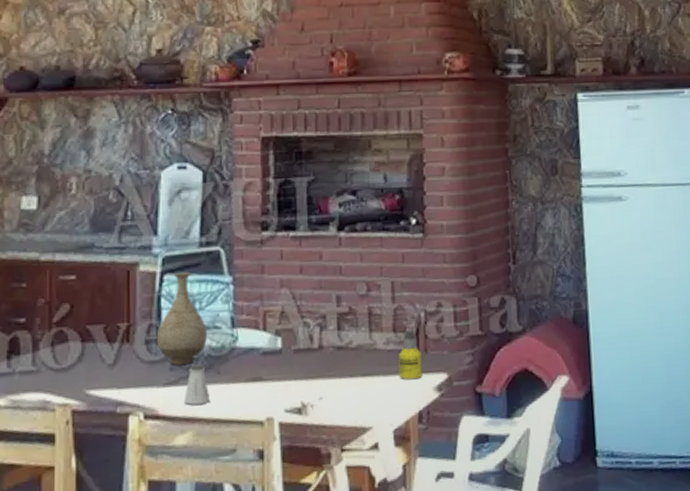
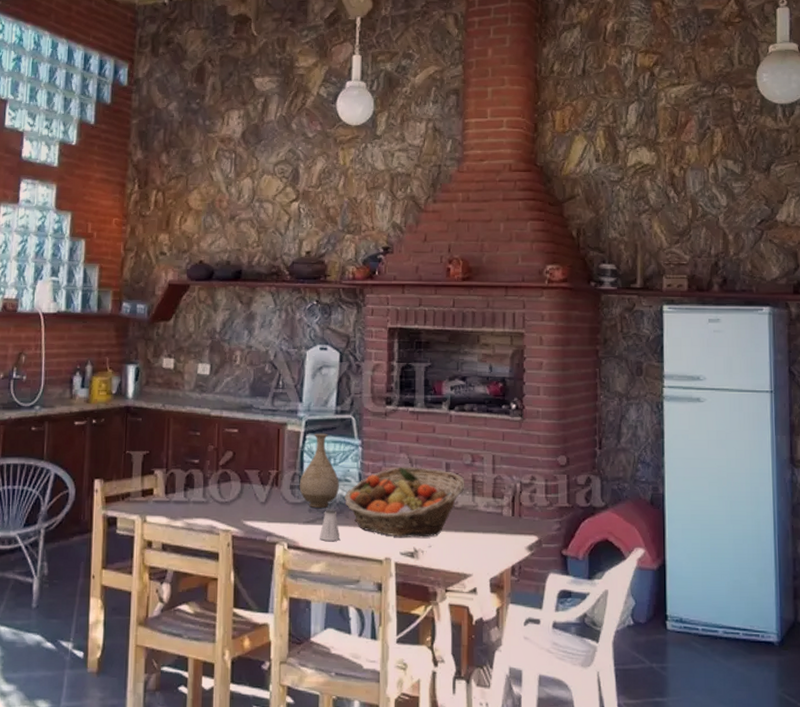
fruit basket: none [214,303,360,391] -> present [345,467,465,538]
bottle: present [398,330,422,380] -> none [496,497,516,539]

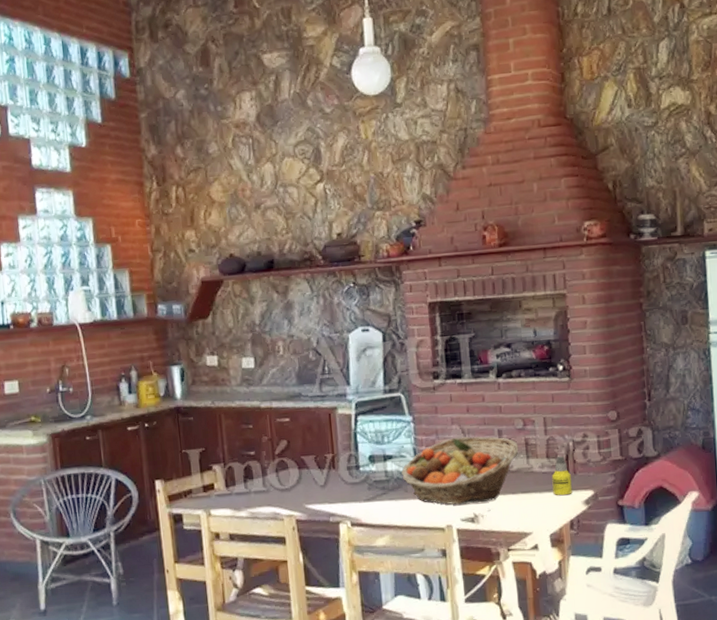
vase: present [299,433,339,508] -> none [355,413,395,486]
saltshaker: present [319,509,341,541] -> none [380,485,402,516]
bottle: none [496,497,516,539] -> present [552,456,572,496]

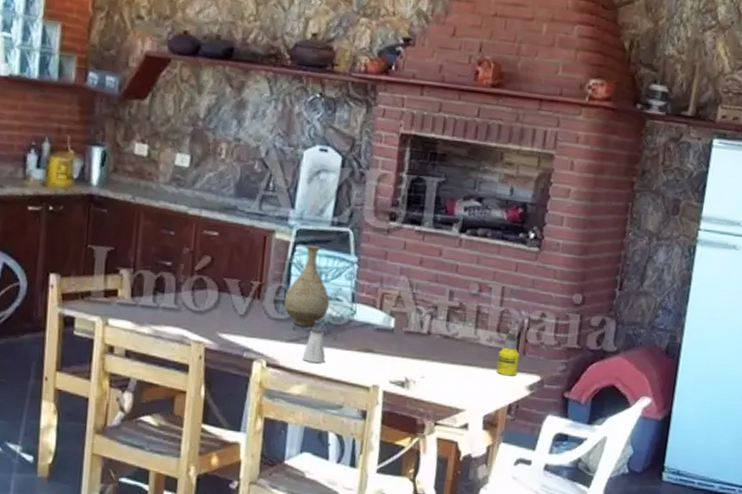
vase: none [355,413,395,486] -> present [283,244,329,327]
saltshaker: none [380,485,402,516] -> present [302,328,326,363]
fruit basket: present [401,436,519,505] -> none [334,290,469,368]

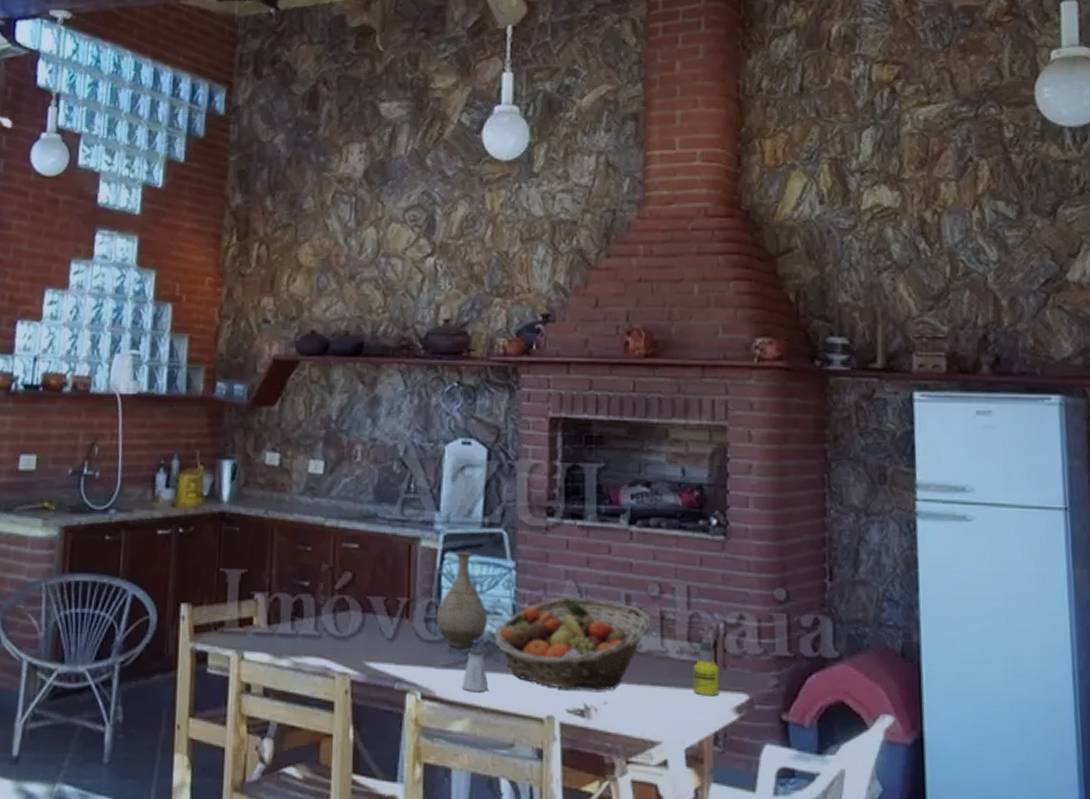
fruit basket: none [334,290,469,368] -> present [494,597,651,691]

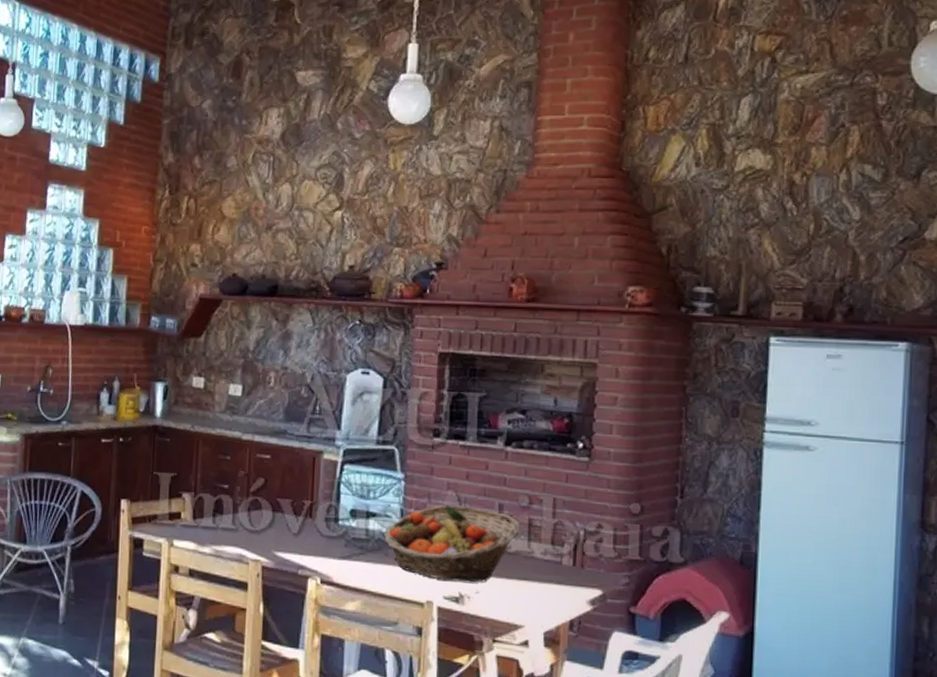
vase: present [436,551,487,648] -> none [334,463,379,544]
saltshaker: present [461,650,489,692] -> none [355,545,378,579]
bottle: present [693,641,719,697] -> none [554,545,577,591]

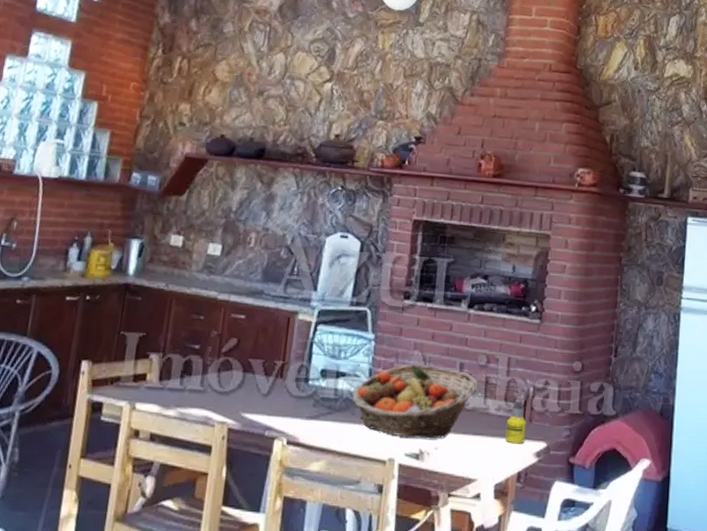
bottle: none [554,545,577,591] -> present [505,401,526,444]

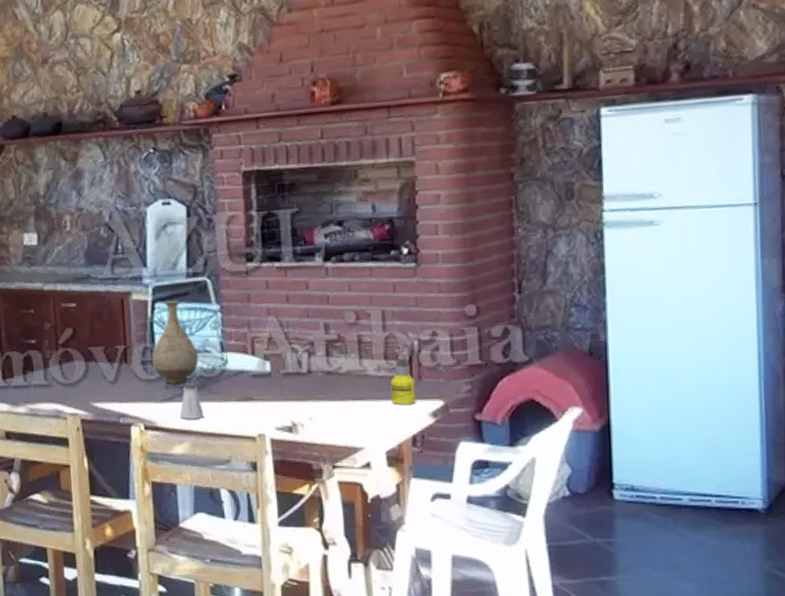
vase: none [305,324,348,403] -> present [151,300,198,384]
saltshaker: none [321,404,344,439] -> present [179,384,205,419]
fruit basket: present [352,364,478,439] -> none [205,330,349,411]

